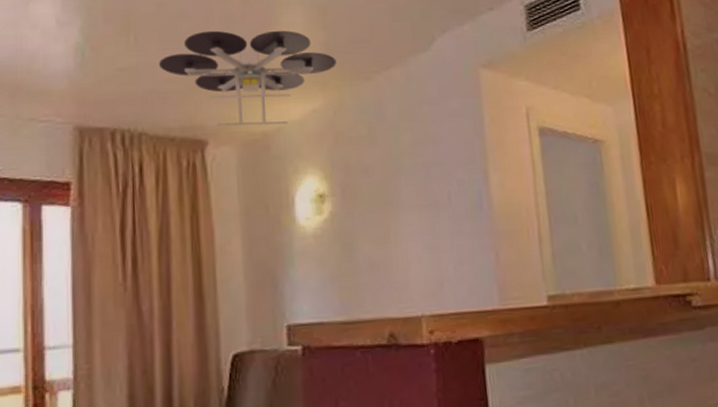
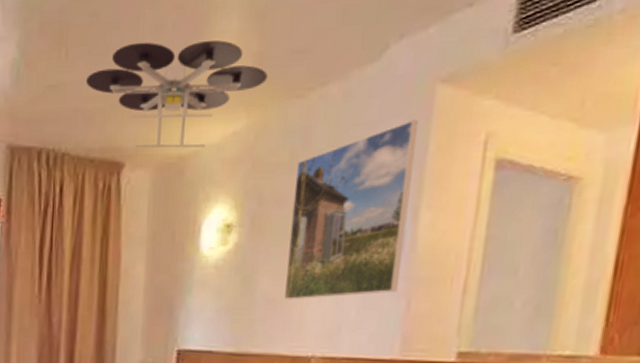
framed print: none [375,97,485,263] -> present [283,119,418,300]

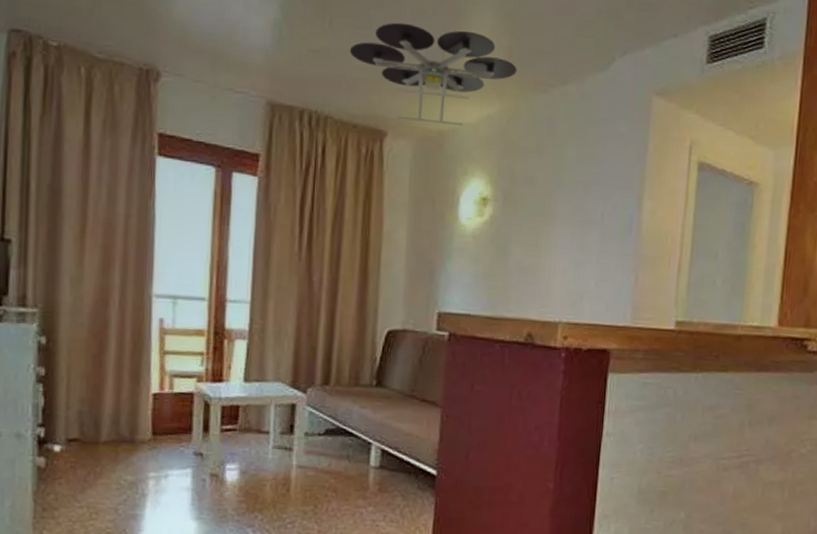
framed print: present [283,119,418,300] -> none [533,122,639,270]

